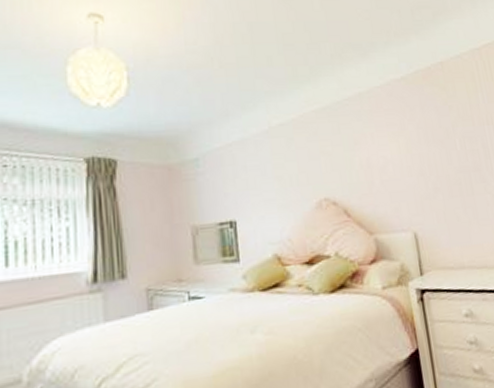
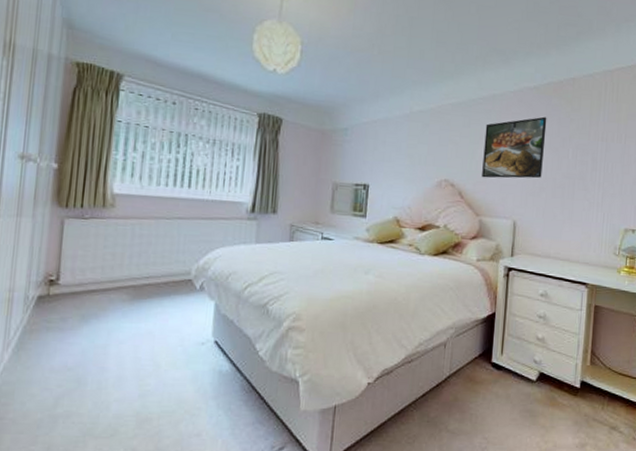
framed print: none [358,108,433,189] -> present [482,116,547,179]

